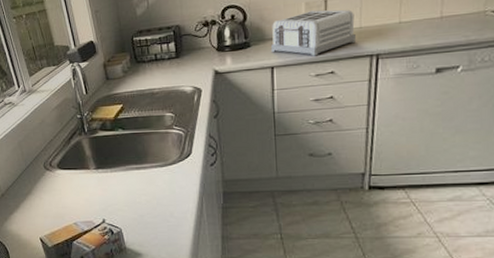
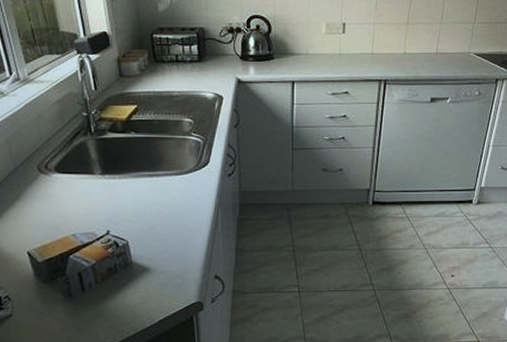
toaster: present [270,9,356,56] -> none [292,32,368,76]

